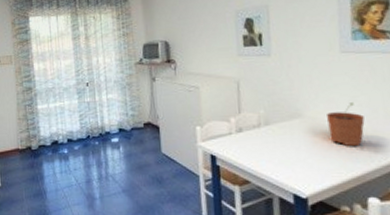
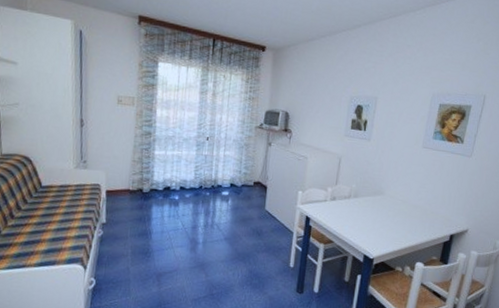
plant pot: present [327,102,365,146] -> none [400,188,427,222]

